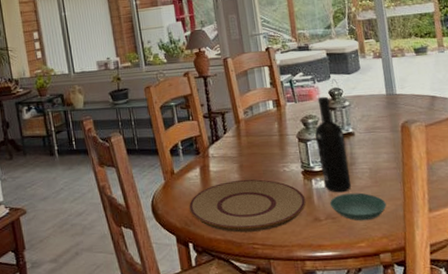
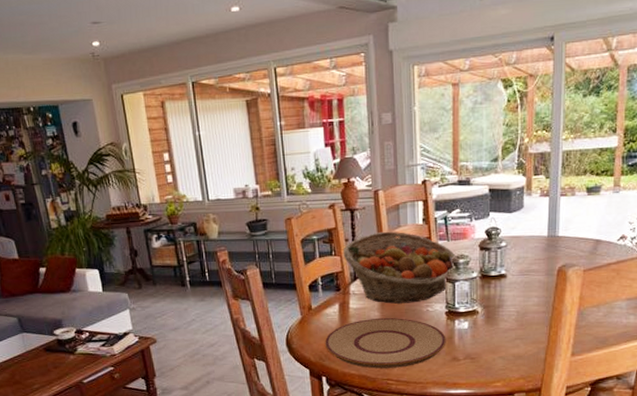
fruit basket: none [199,95,306,165] -> present [343,231,457,304]
wine bottle: present [315,96,351,193] -> none [465,235,496,334]
saucer: present [329,192,387,221] -> none [470,335,529,362]

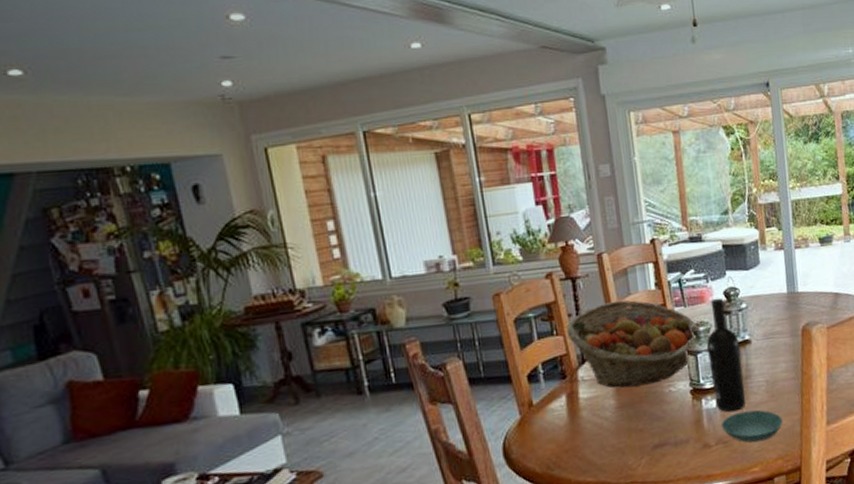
plate: present [324,318,446,369] -> none [551,403,695,472]
wine bottle: none [465,235,496,334] -> present [707,298,746,412]
saucer: none [470,335,529,362] -> present [721,410,783,443]

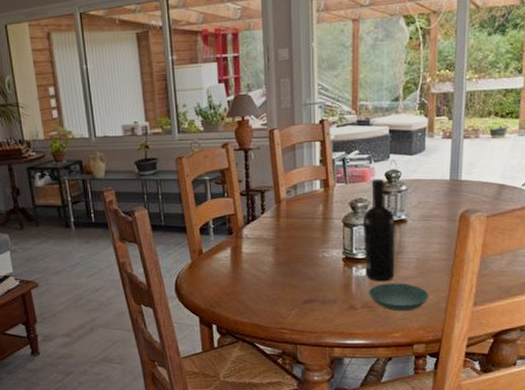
fruit basket: present [566,300,697,388] -> none [236,172,356,249]

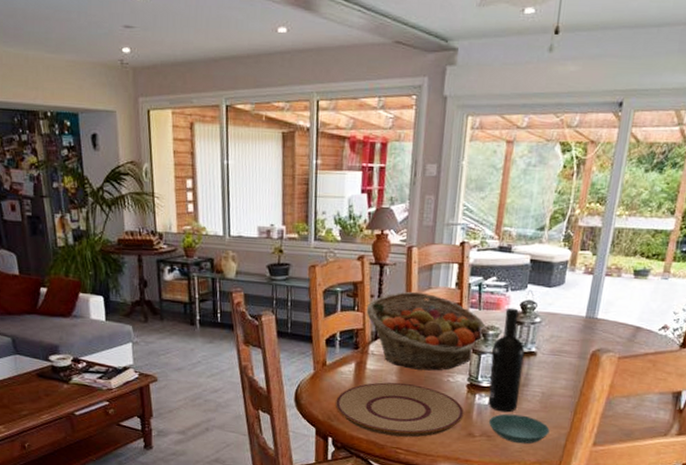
plate: none [215,264,343,317] -> present [335,382,464,438]
fruit basket: none [236,172,356,249] -> present [366,291,487,371]

